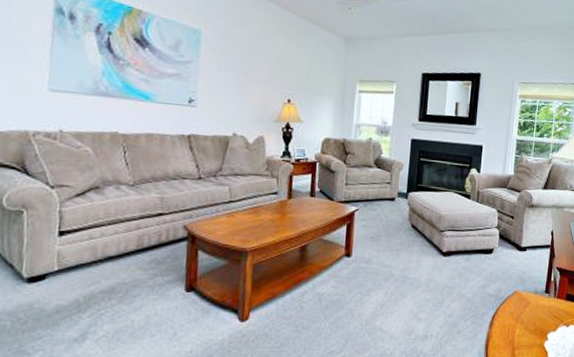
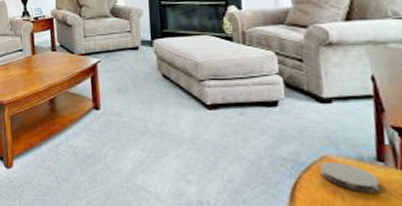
coaster: none [511,296,544,316] -> present [320,162,380,193]

